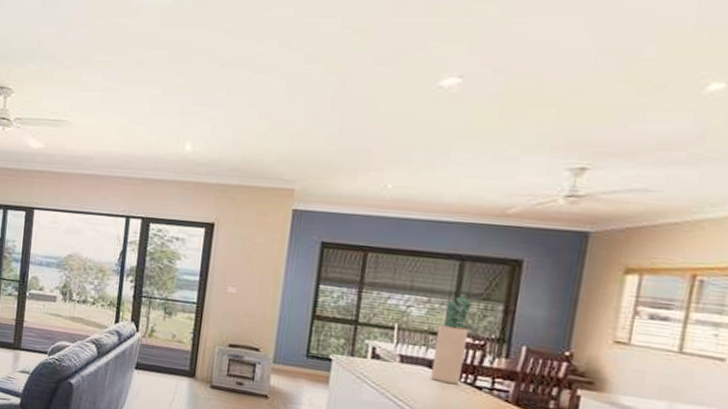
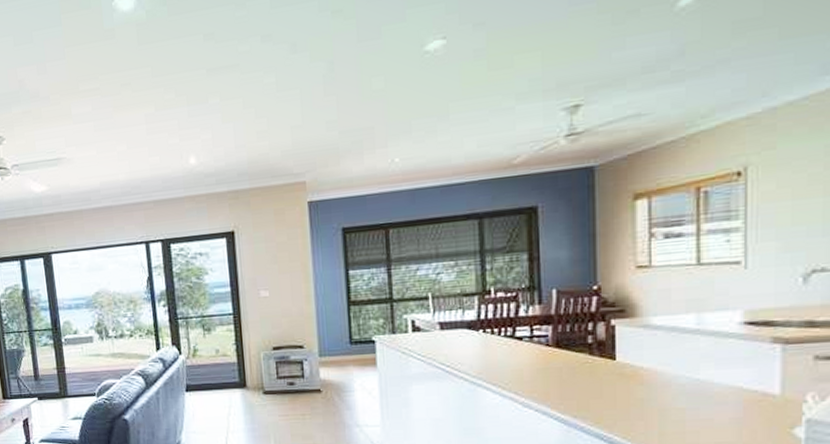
vase: present [430,290,473,385] -> none [469,246,500,341]

